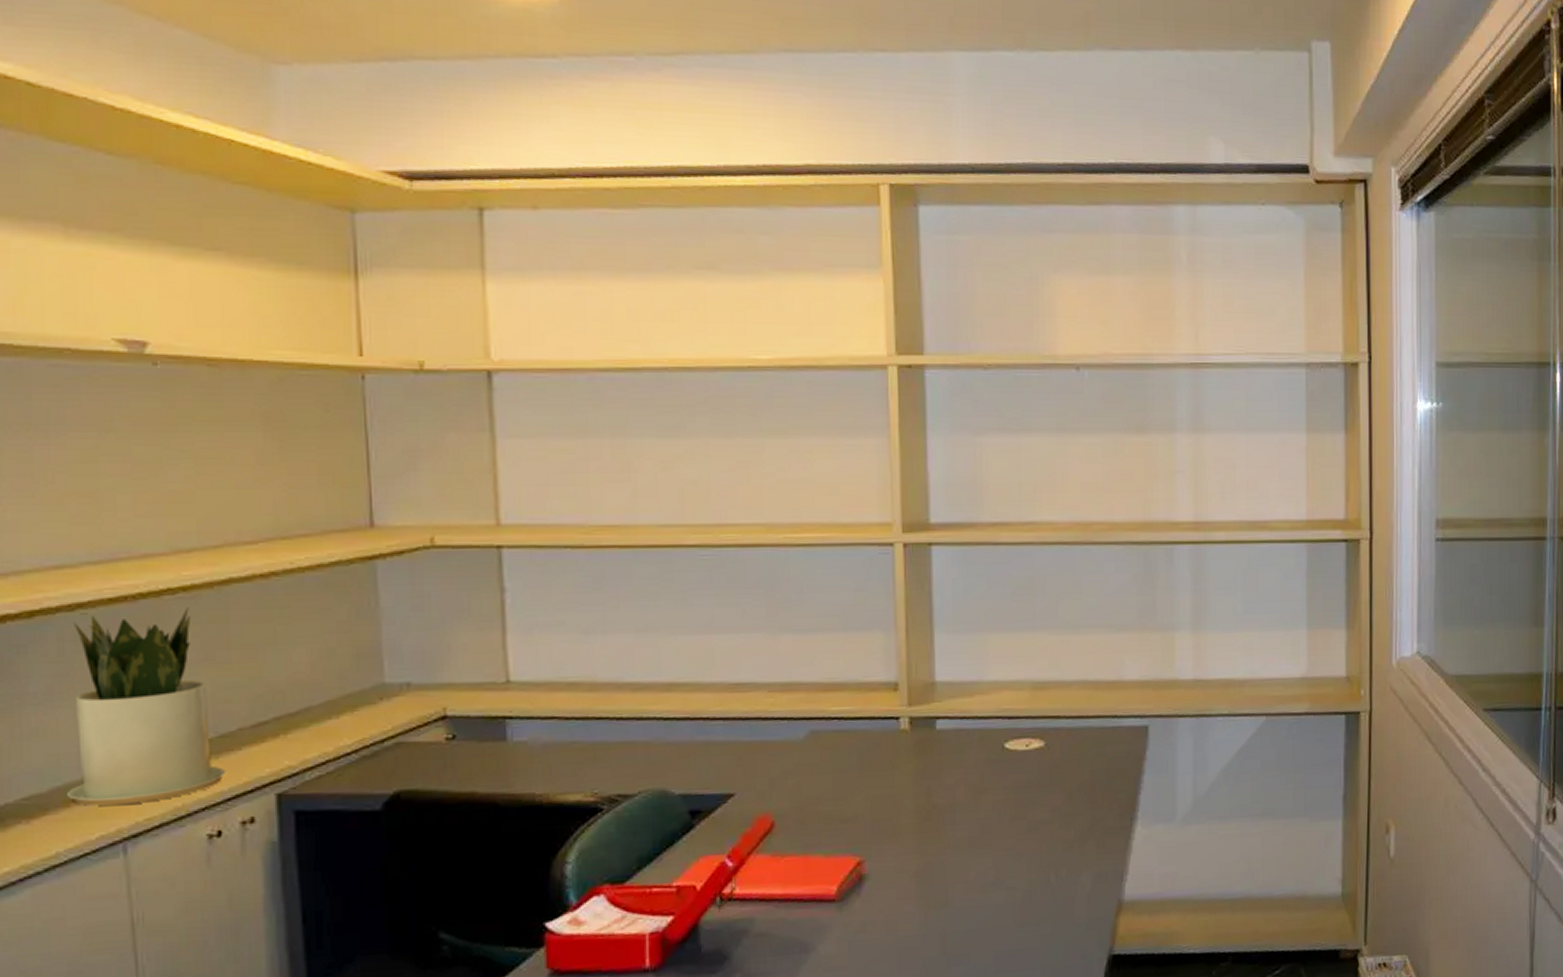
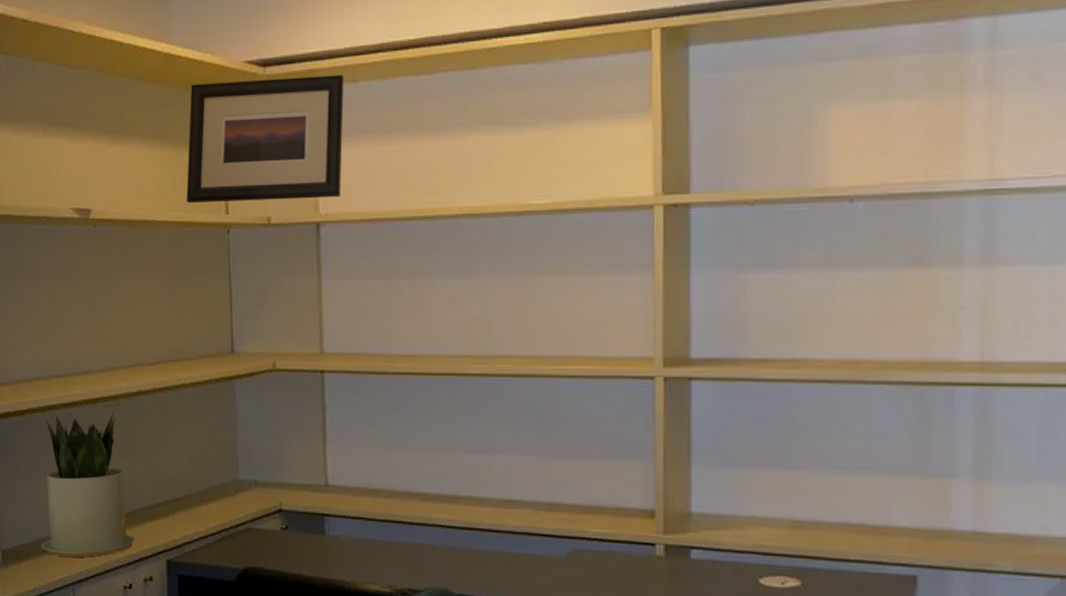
picture frame: none [299,192,521,342] -> present [187,75,344,204]

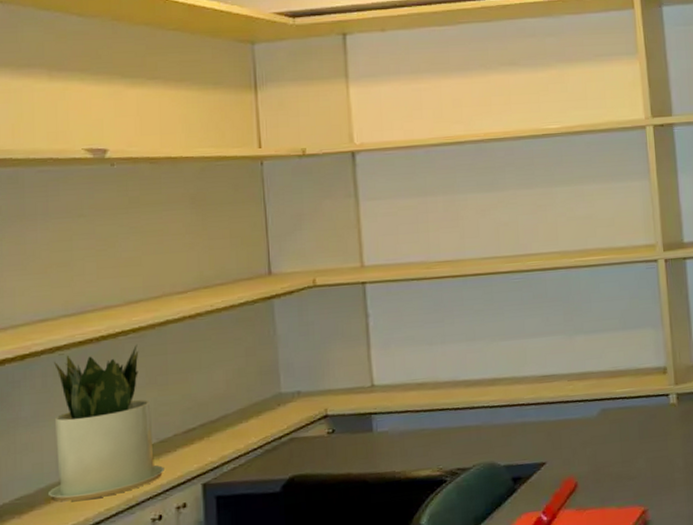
picture frame: present [187,75,344,204] -> none [215,25,375,140]

